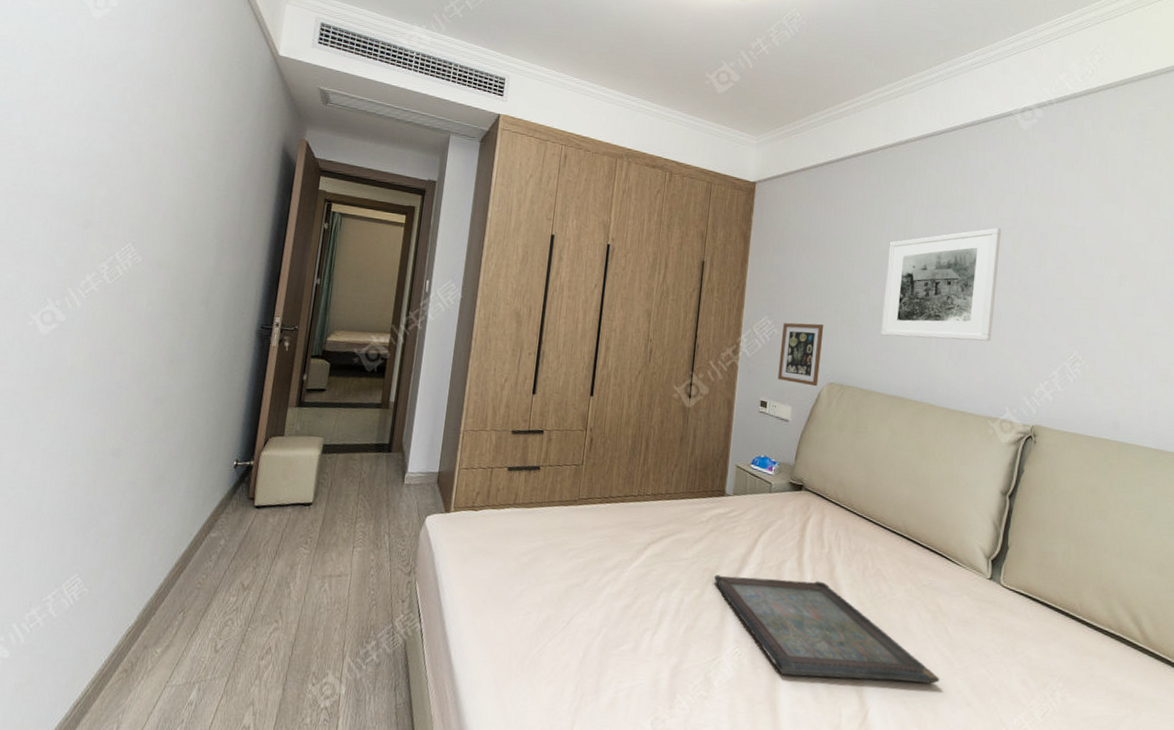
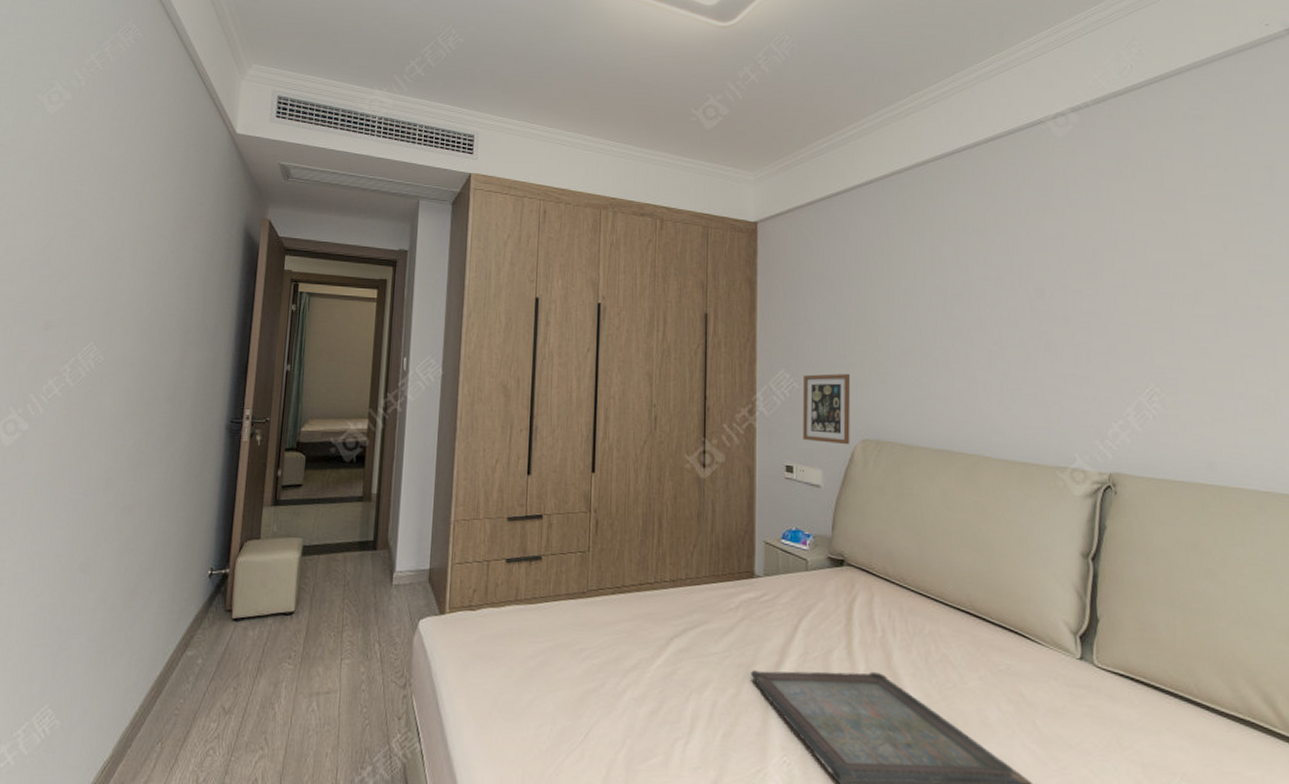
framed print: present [881,227,1002,342] -> none [916,249,1049,382]

